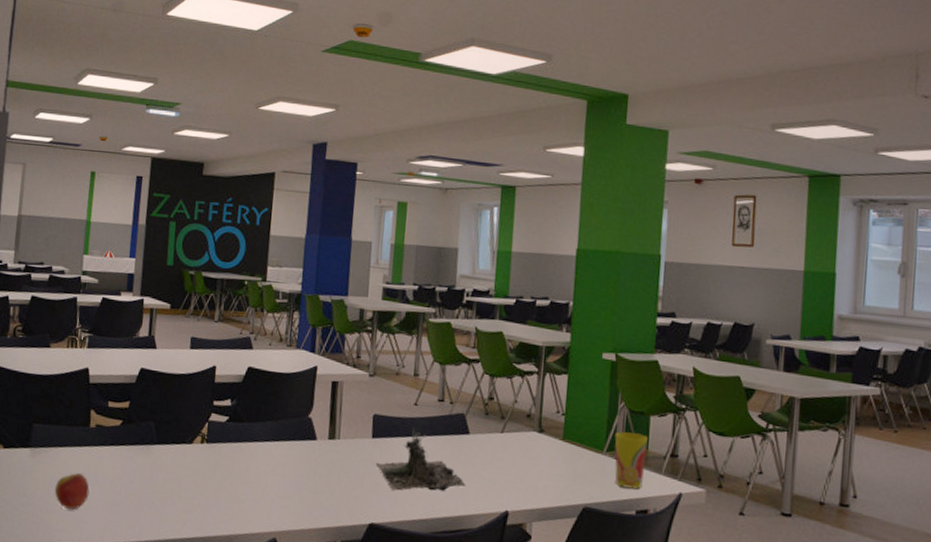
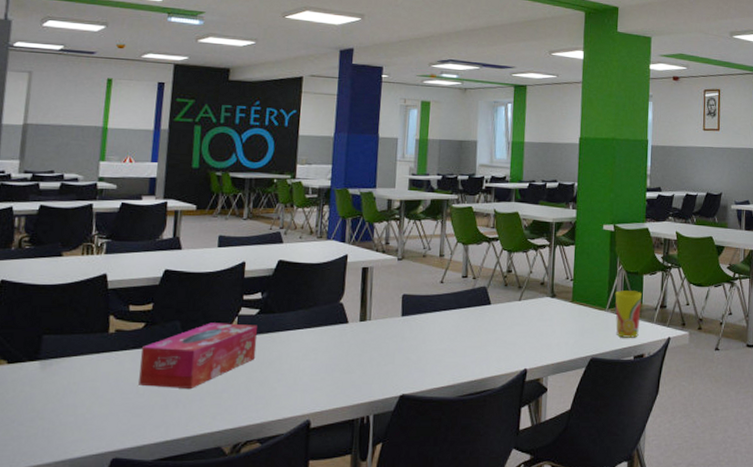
apple: present [54,472,90,510] -> none [68,380,109,419]
tissue box: none [116,426,227,492] -> present [139,323,258,388]
plant: present [375,427,466,491] -> none [405,303,489,362]

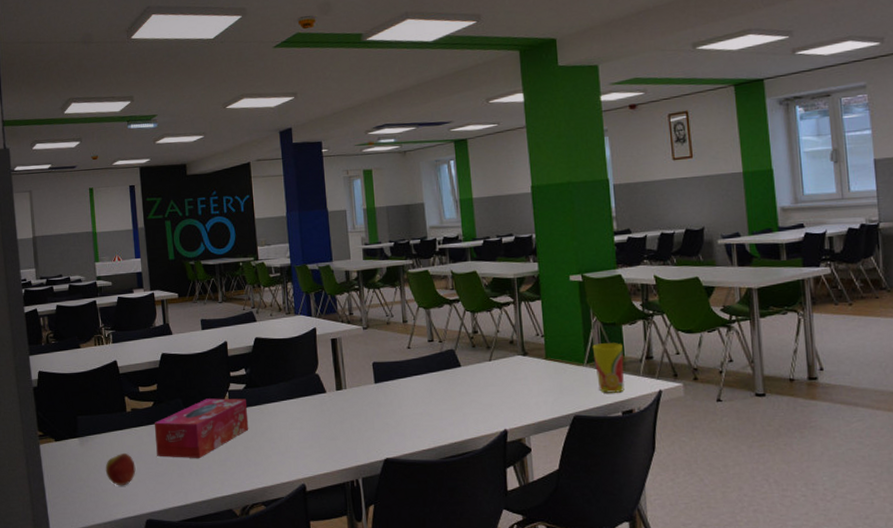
apple: none [68,380,109,419] -> present [105,452,136,486]

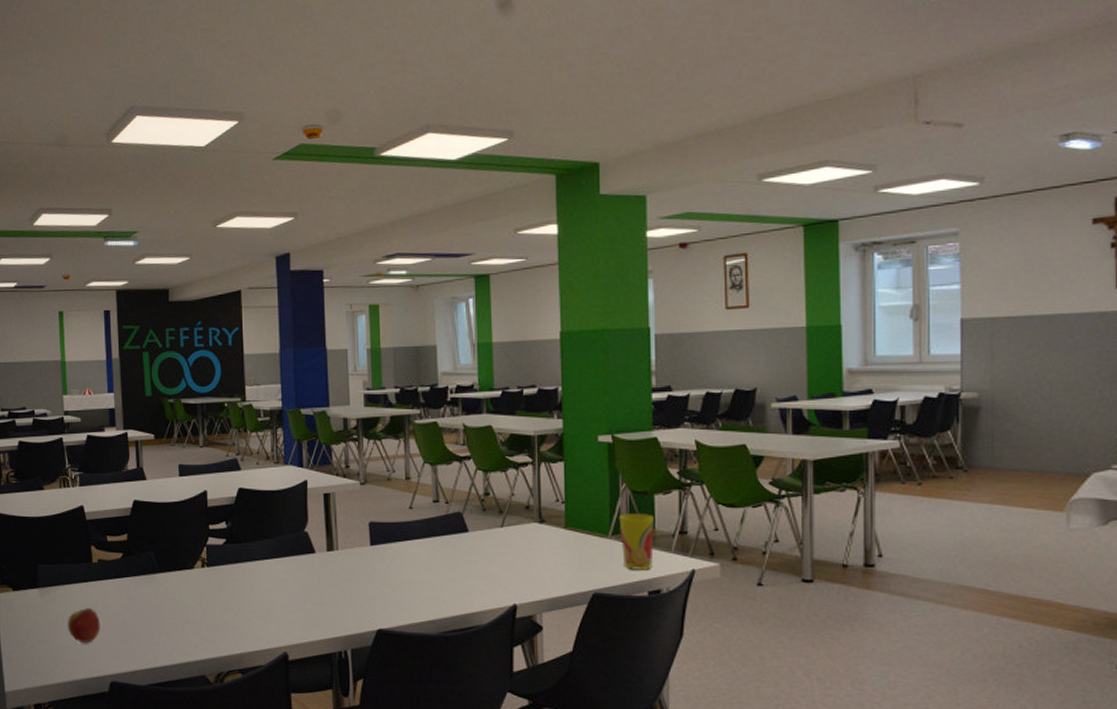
tissue box: present [154,398,249,458] -> none [122,553,228,618]

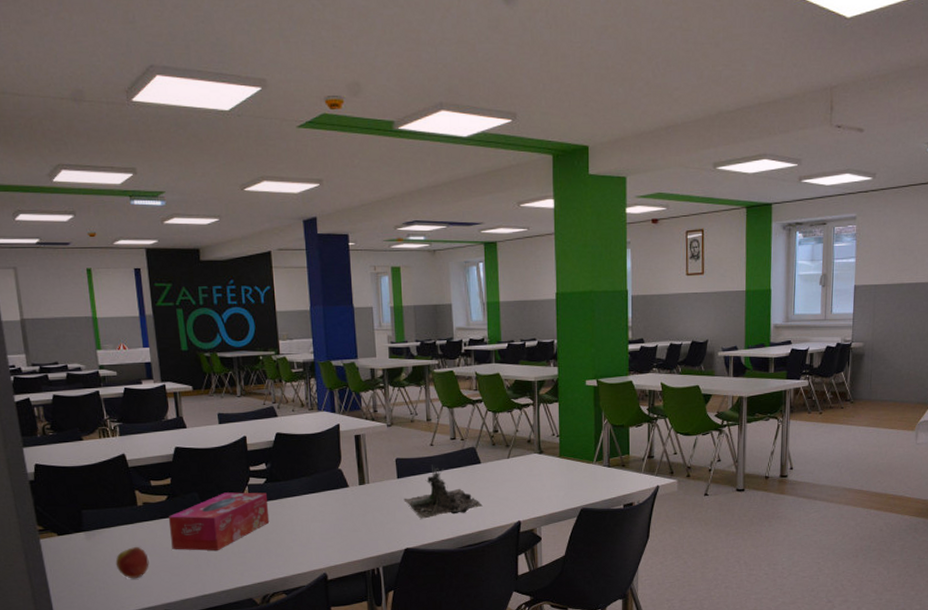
tissue box: none [122,553,228,618] -> present [168,492,270,551]
plant: none [377,531,470,595] -> present [403,465,483,519]
cup: present [619,514,654,570] -> none [602,443,628,488]

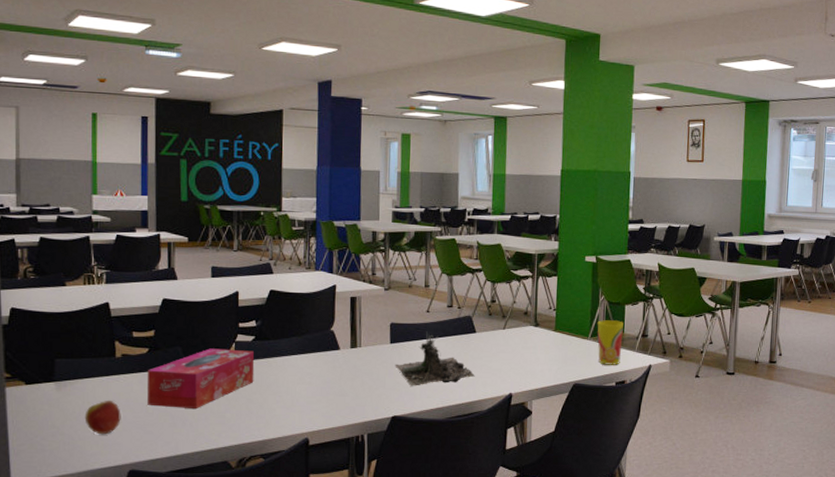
cup: none [602,443,628,488] -> present [597,320,624,365]

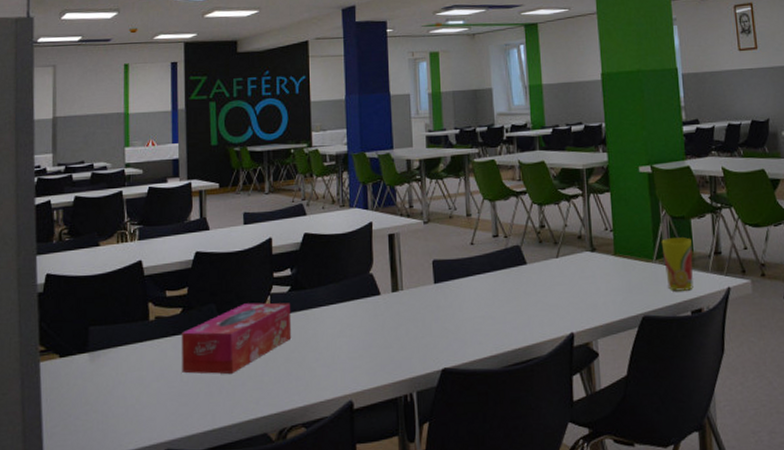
apple: present [84,400,121,435] -> none [118,369,155,410]
plant: present [395,331,475,386] -> none [441,267,530,332]

